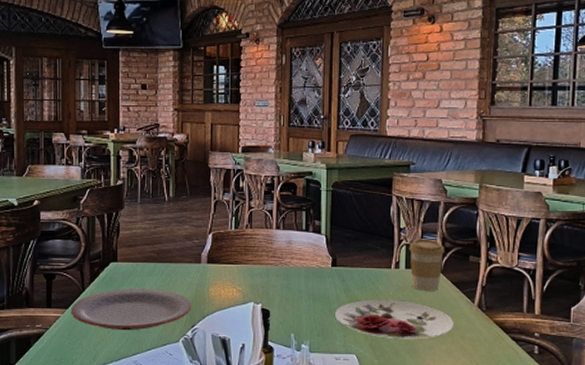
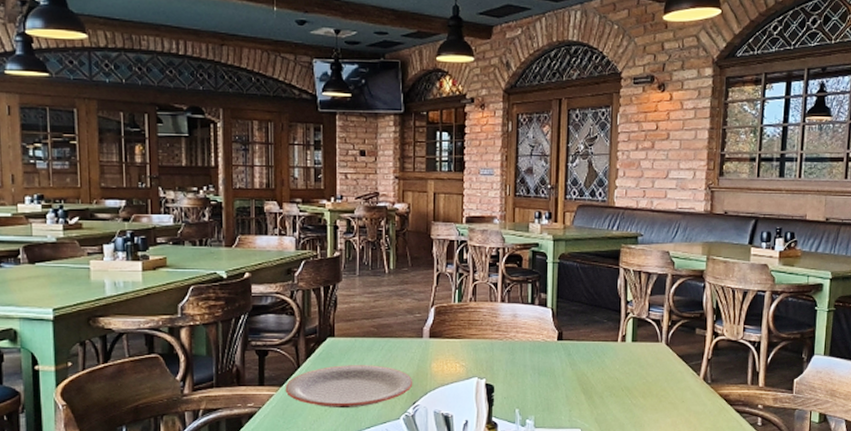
plate: present [335,299,454,340] -> none [561,373,679,414]
coffee cup: present [408,239,445,291] -> none [635,311,672,364]

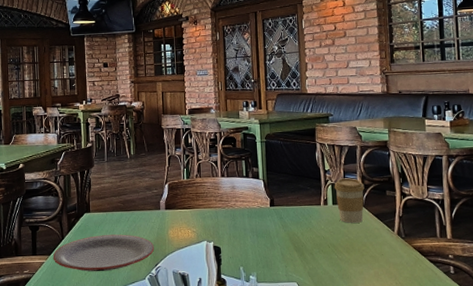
coffee cup: none [635,311,672,364] -> present [334,178,365,223]

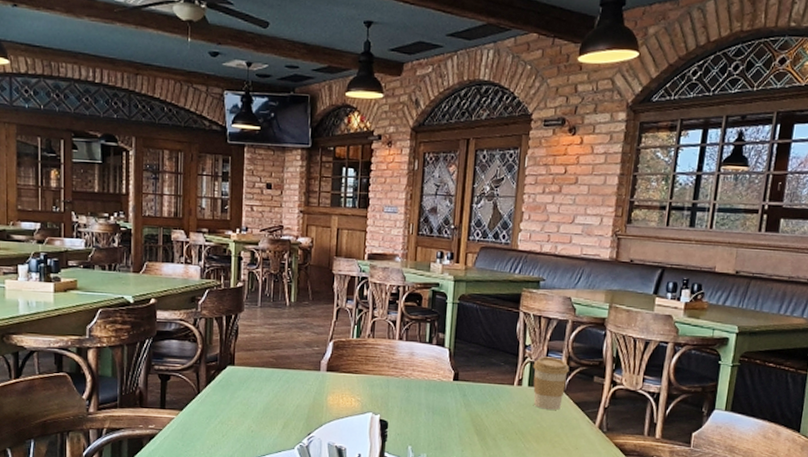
plate: present [53,234,155,272] -> none [185,393,309,436]

